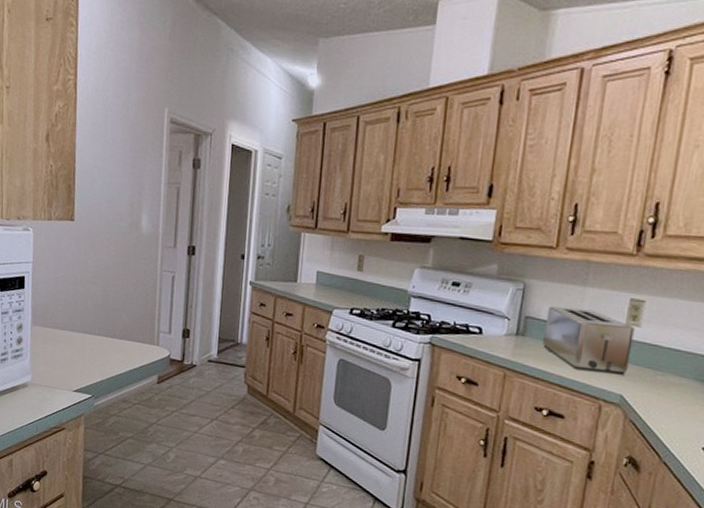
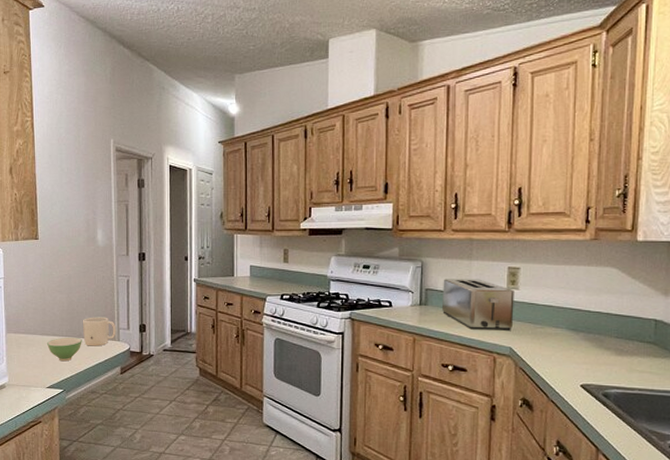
bowl: none [76,336,116,364] -> present [46,337,82,362]
mug: none [118,315,156,350] -> present [82,317,116,346]

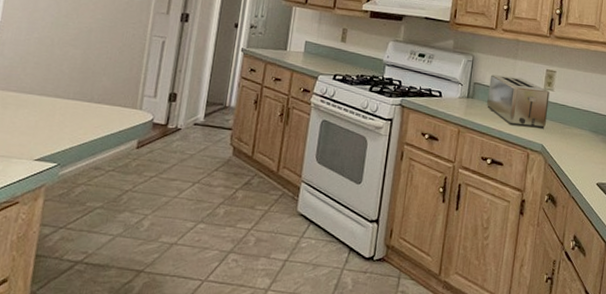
bowl: present [46,337,82,362] -> none [44,100,94,130]
mug: present [82,317,116,346] -> none [95,79,141,114]

